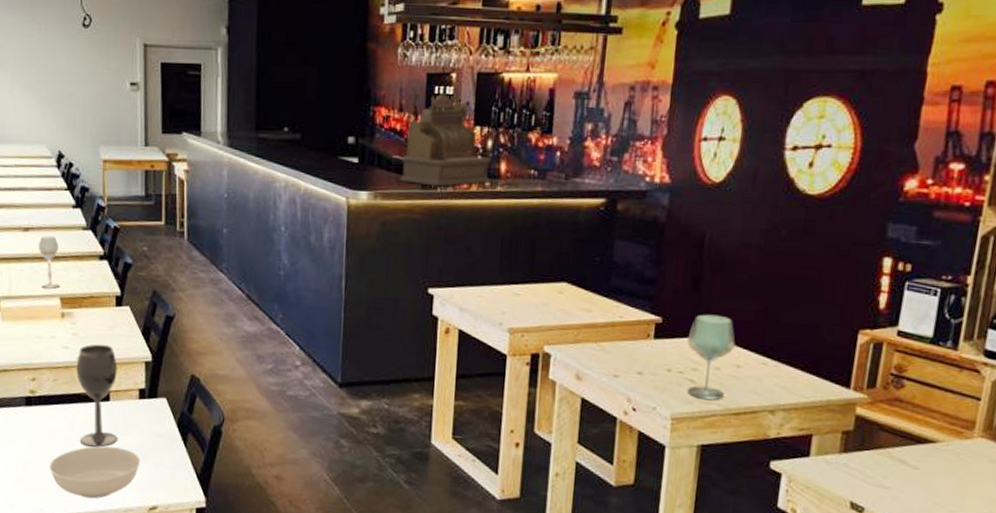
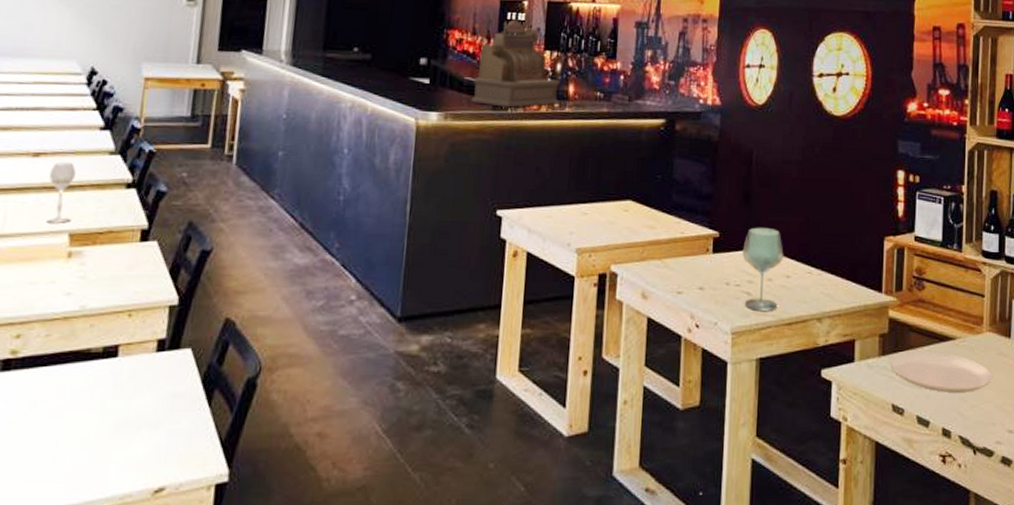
bowl: present [50,446,141,499] -> none [23,416,150,487]
wine glass: present [76,344,117,447] -> none [70,287,134,417]
plate: none [850,450,979,498] -> present [888,350,992,392]

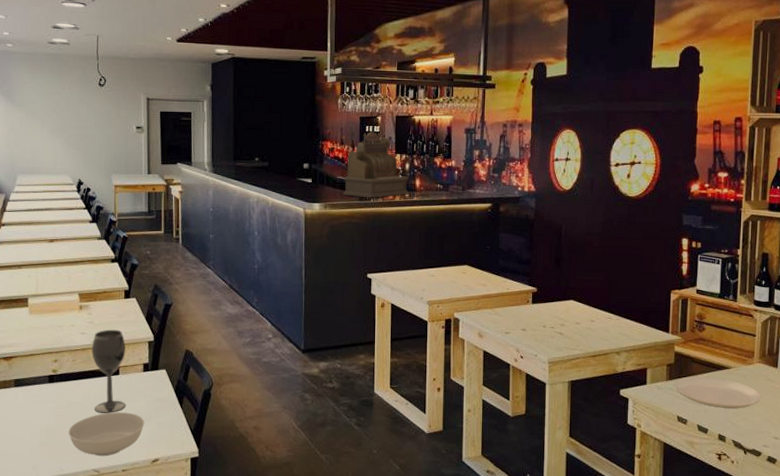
bowl: none [23,416,150,487] -> present [68,412,145,457]
wineglass: present [46,161,76,225] -> none [61,245,78,288]
wine glass: none [70,287,134,417] -> present [92,329,125,413]
wine glass: present [742,227,784,311] -> none [555,284,589,346]

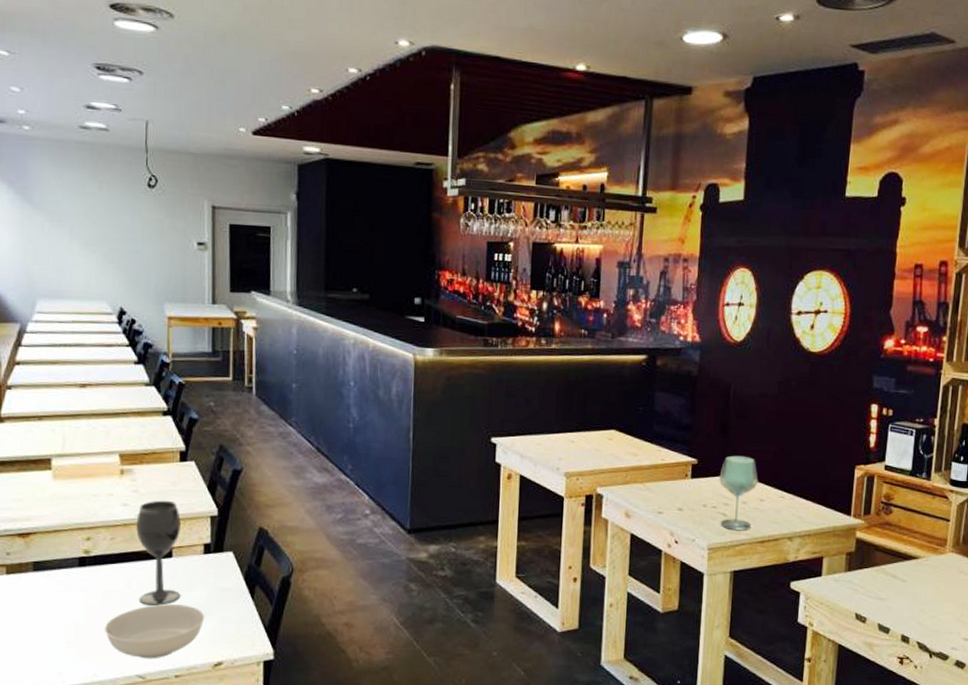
cash register: present [343,130,409,198] -> none [463,259,547,344]
wine glass: none [555,284,589,346] -> present [719,455,759,530]
plate: present [674,376,761,408] -> none [854,567,952,605]

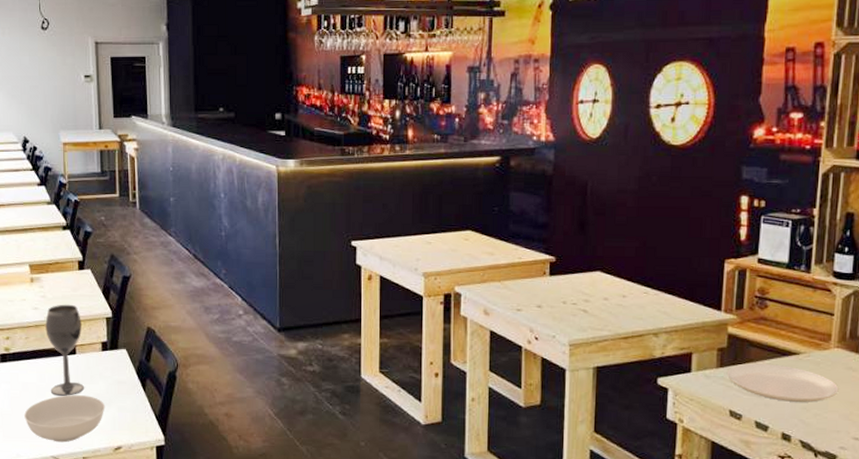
wine glass: present [719,455,759,530] -> none [578,252,620,326]
plate: none [854,567,952,605] -> present [726,363,839,402]

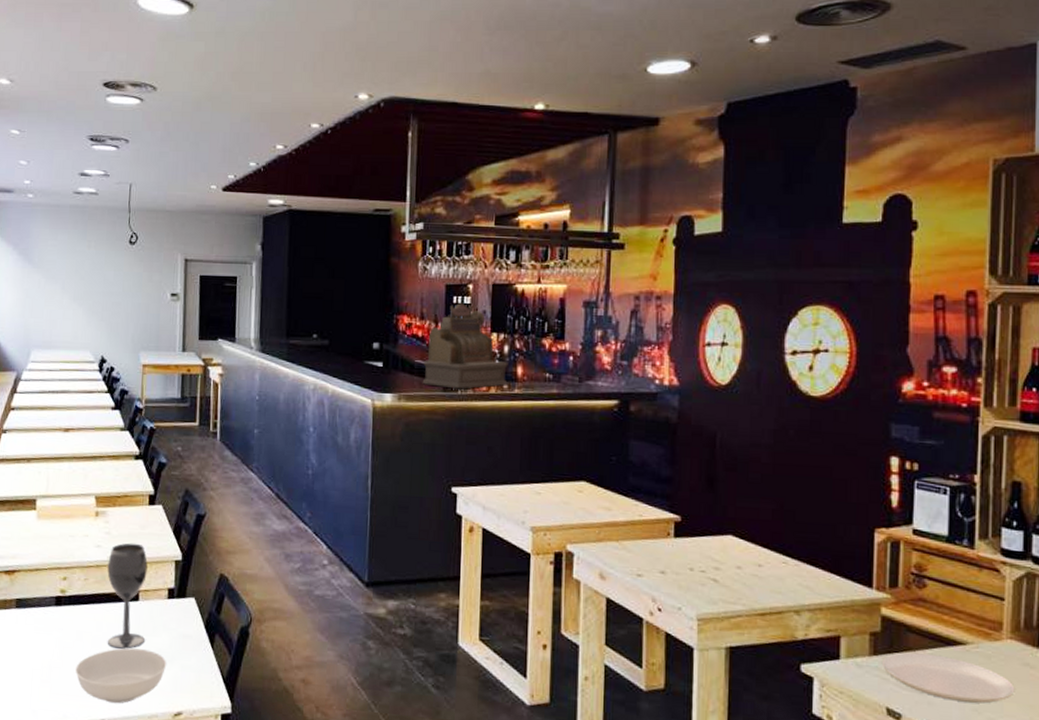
cash register: none [322,72,400,153] -> present [422,302,508,389]

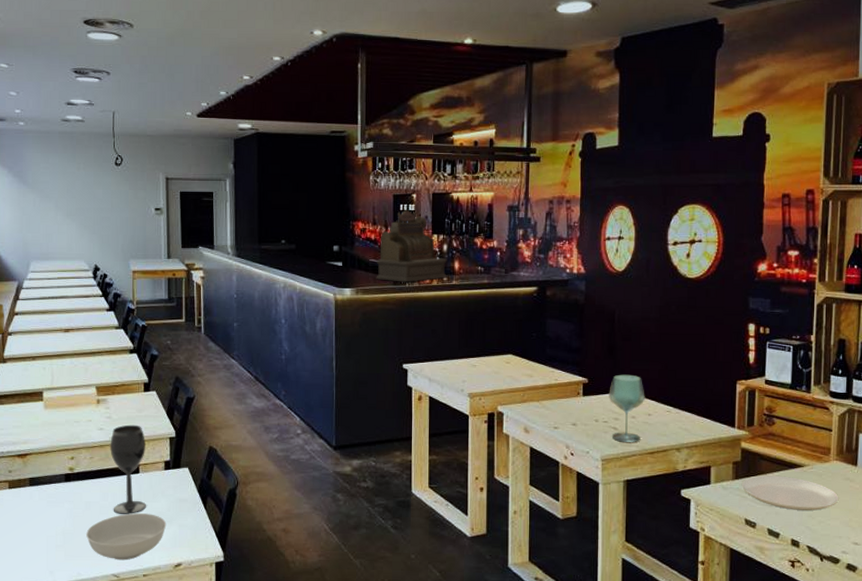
wine glass: none [707,512,755,600] -> present [609,374,645,442]

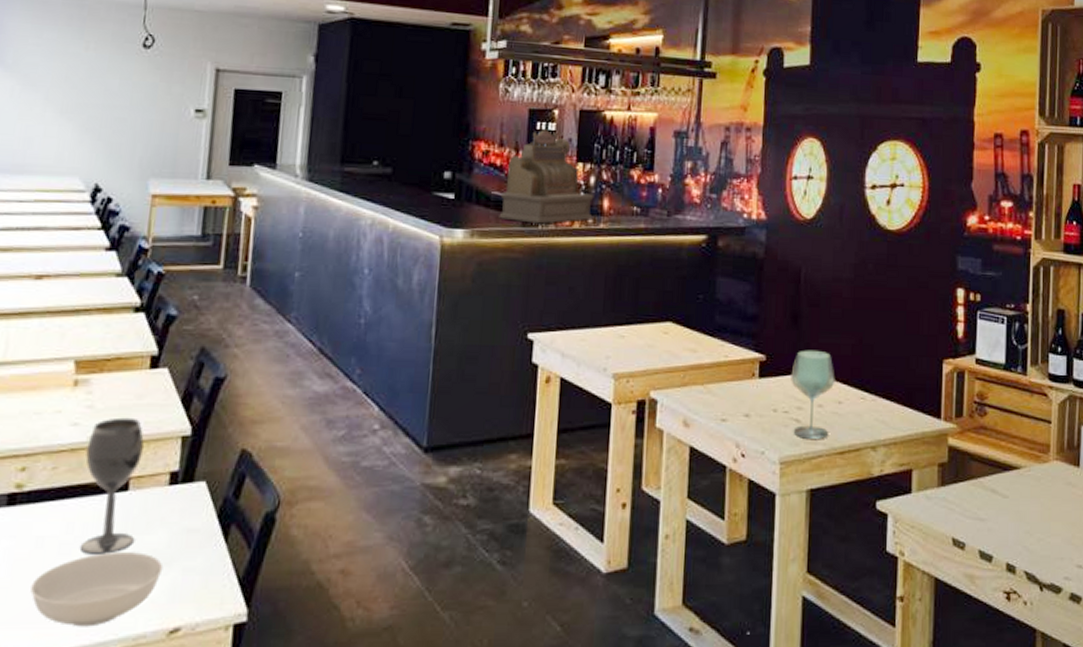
plate: present [741,475,839,511] -> none [948,481,1060,525]

